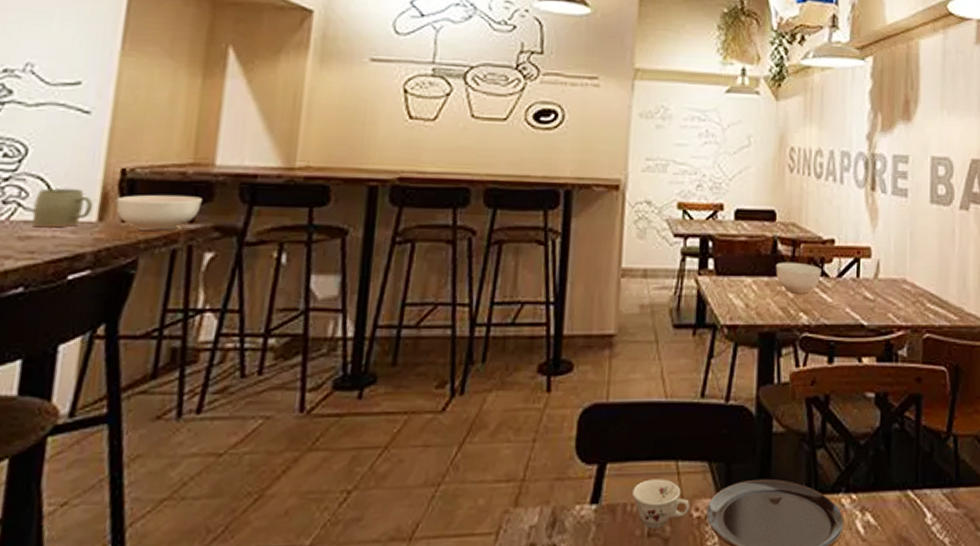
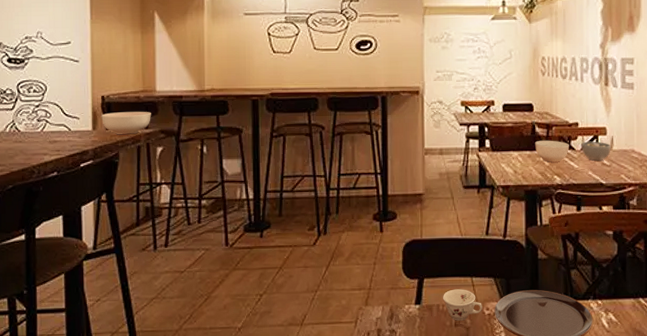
mug: present [32,188,93,228] -> none [55,110,88,135]
soup bowl: none [837,265,876,294] -> present [581,141,611,162]

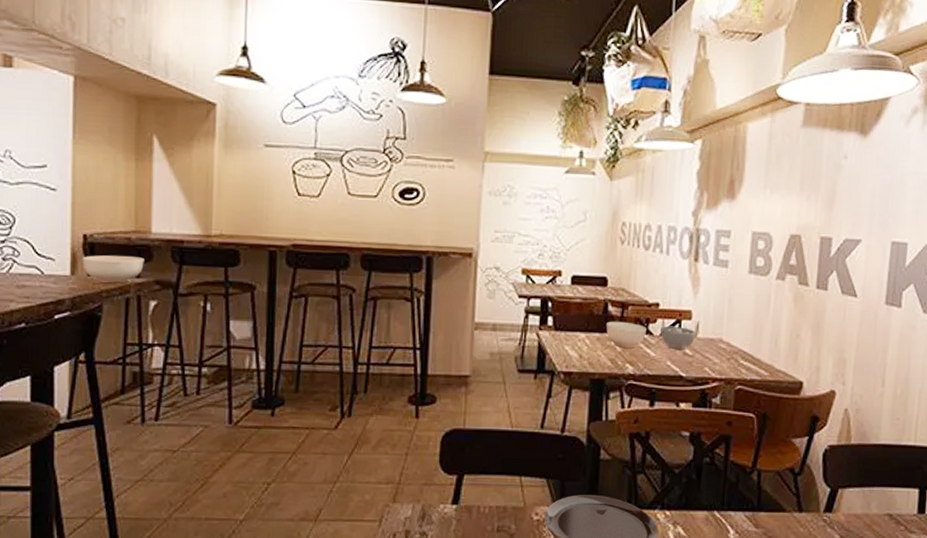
teacup: present [442,289,482,321] -> none [484,489,531,526]

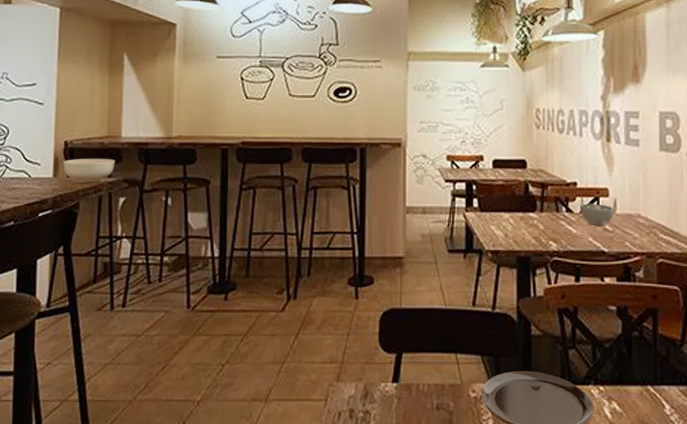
bowl: present [606,321,647,348] -> none [529,201,567,226]

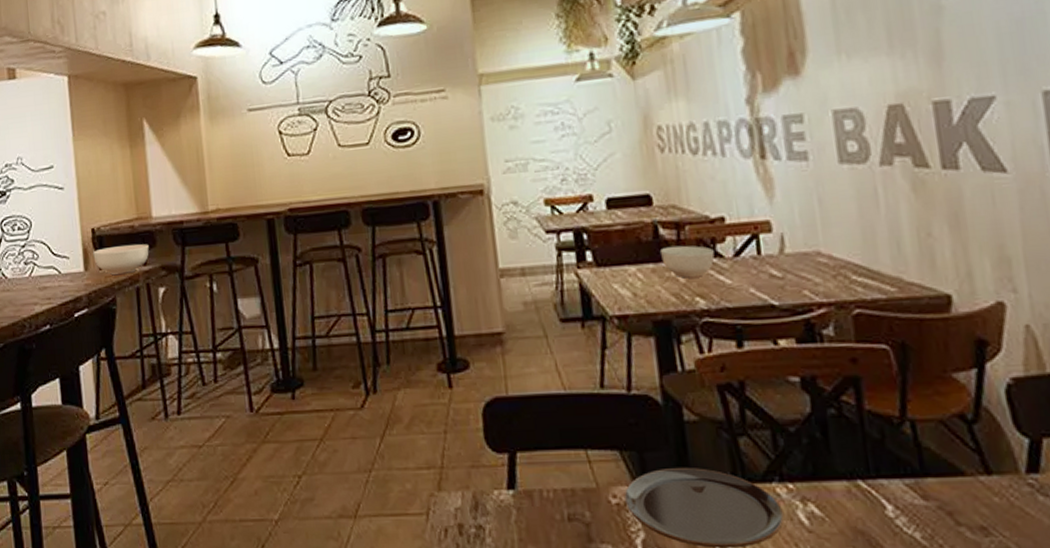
bowl: none [529,201,567,226] -> present [660,245,715,279]
soup bowl: present [580,203,614,227] -> none [733,242,782,273]

